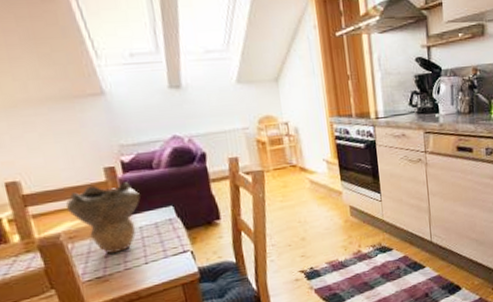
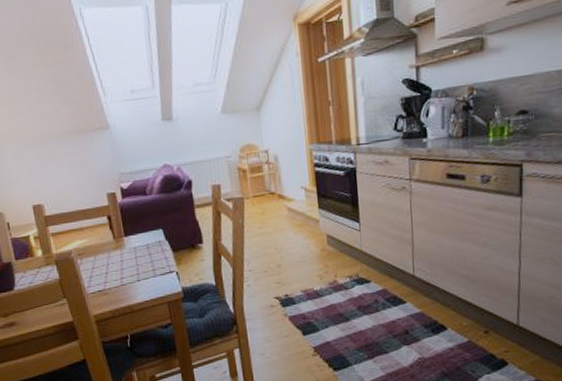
decorative bowl: present [65,182,141,254] -> none [76,206,135,270]

